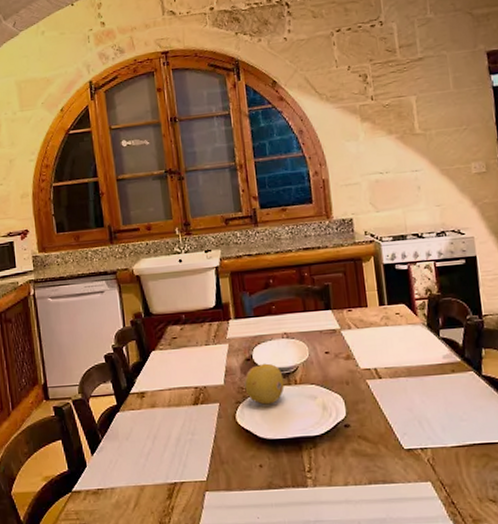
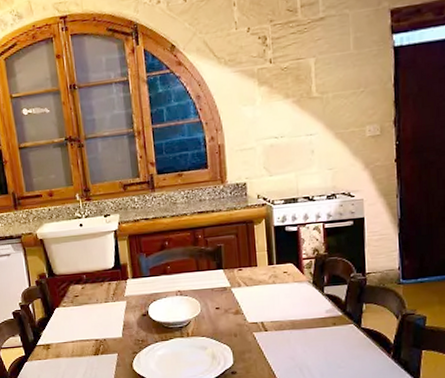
fruit: present [244,363,284,405] -> none [140,318,177,355]

